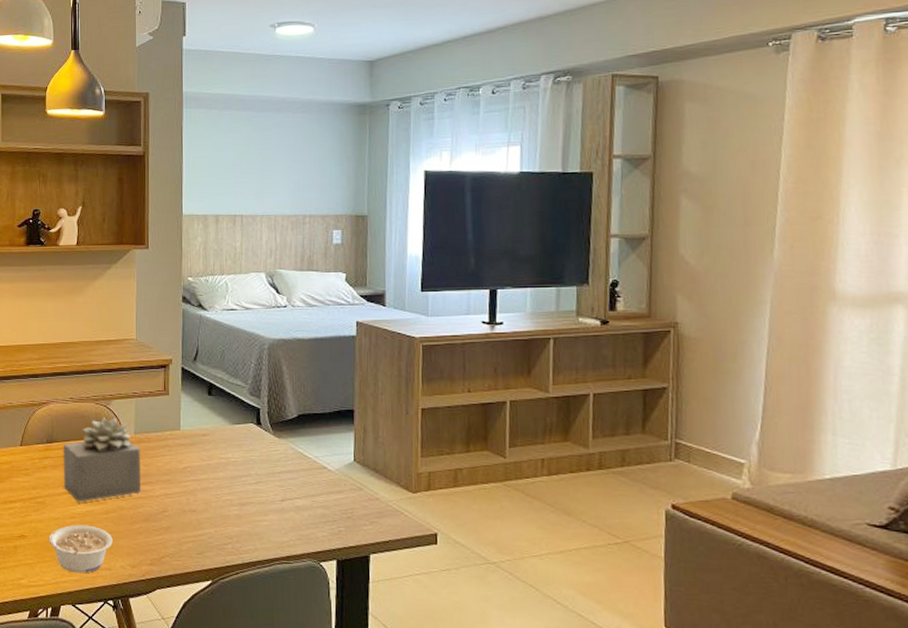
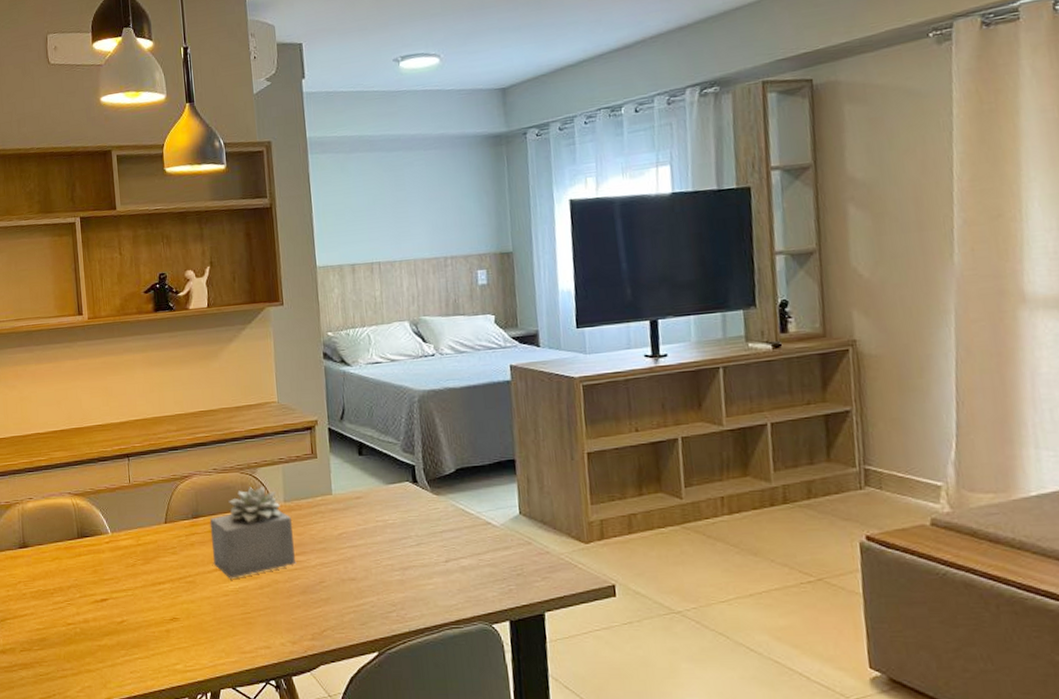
legume: present [48,524,113,573] -> none [202,602,270,654]

